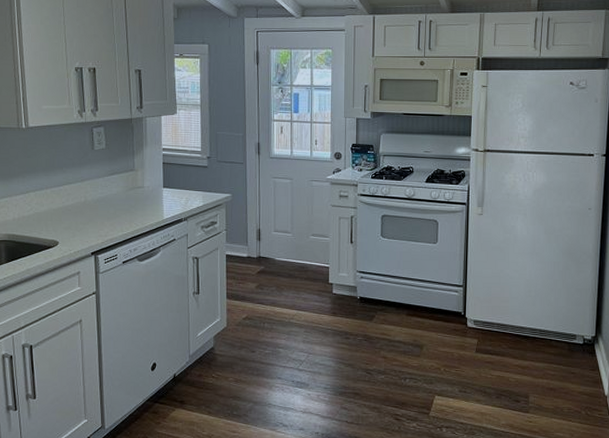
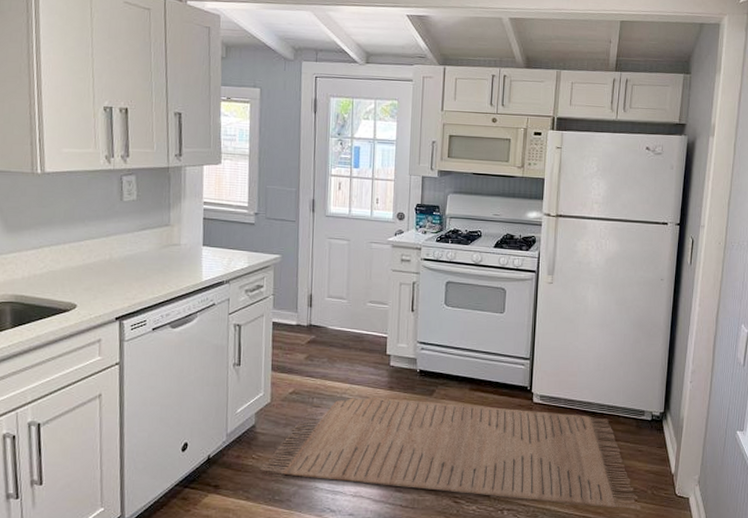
rug: none [219,322,576,430] -> present [260,397,642,510]

